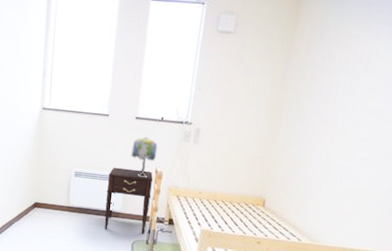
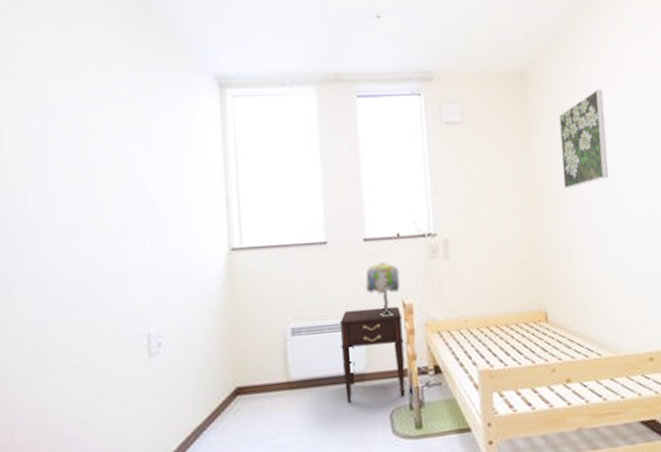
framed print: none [310,16,374,104] -> present [559,89,608,189]

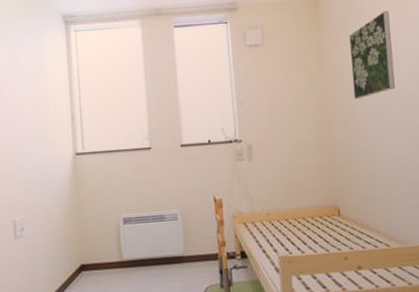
nightstand: present [339,306,405,405] -> none [161,201,217,282]
table lamp: present [365,261,401,317] -> none [182,164,212,210]

